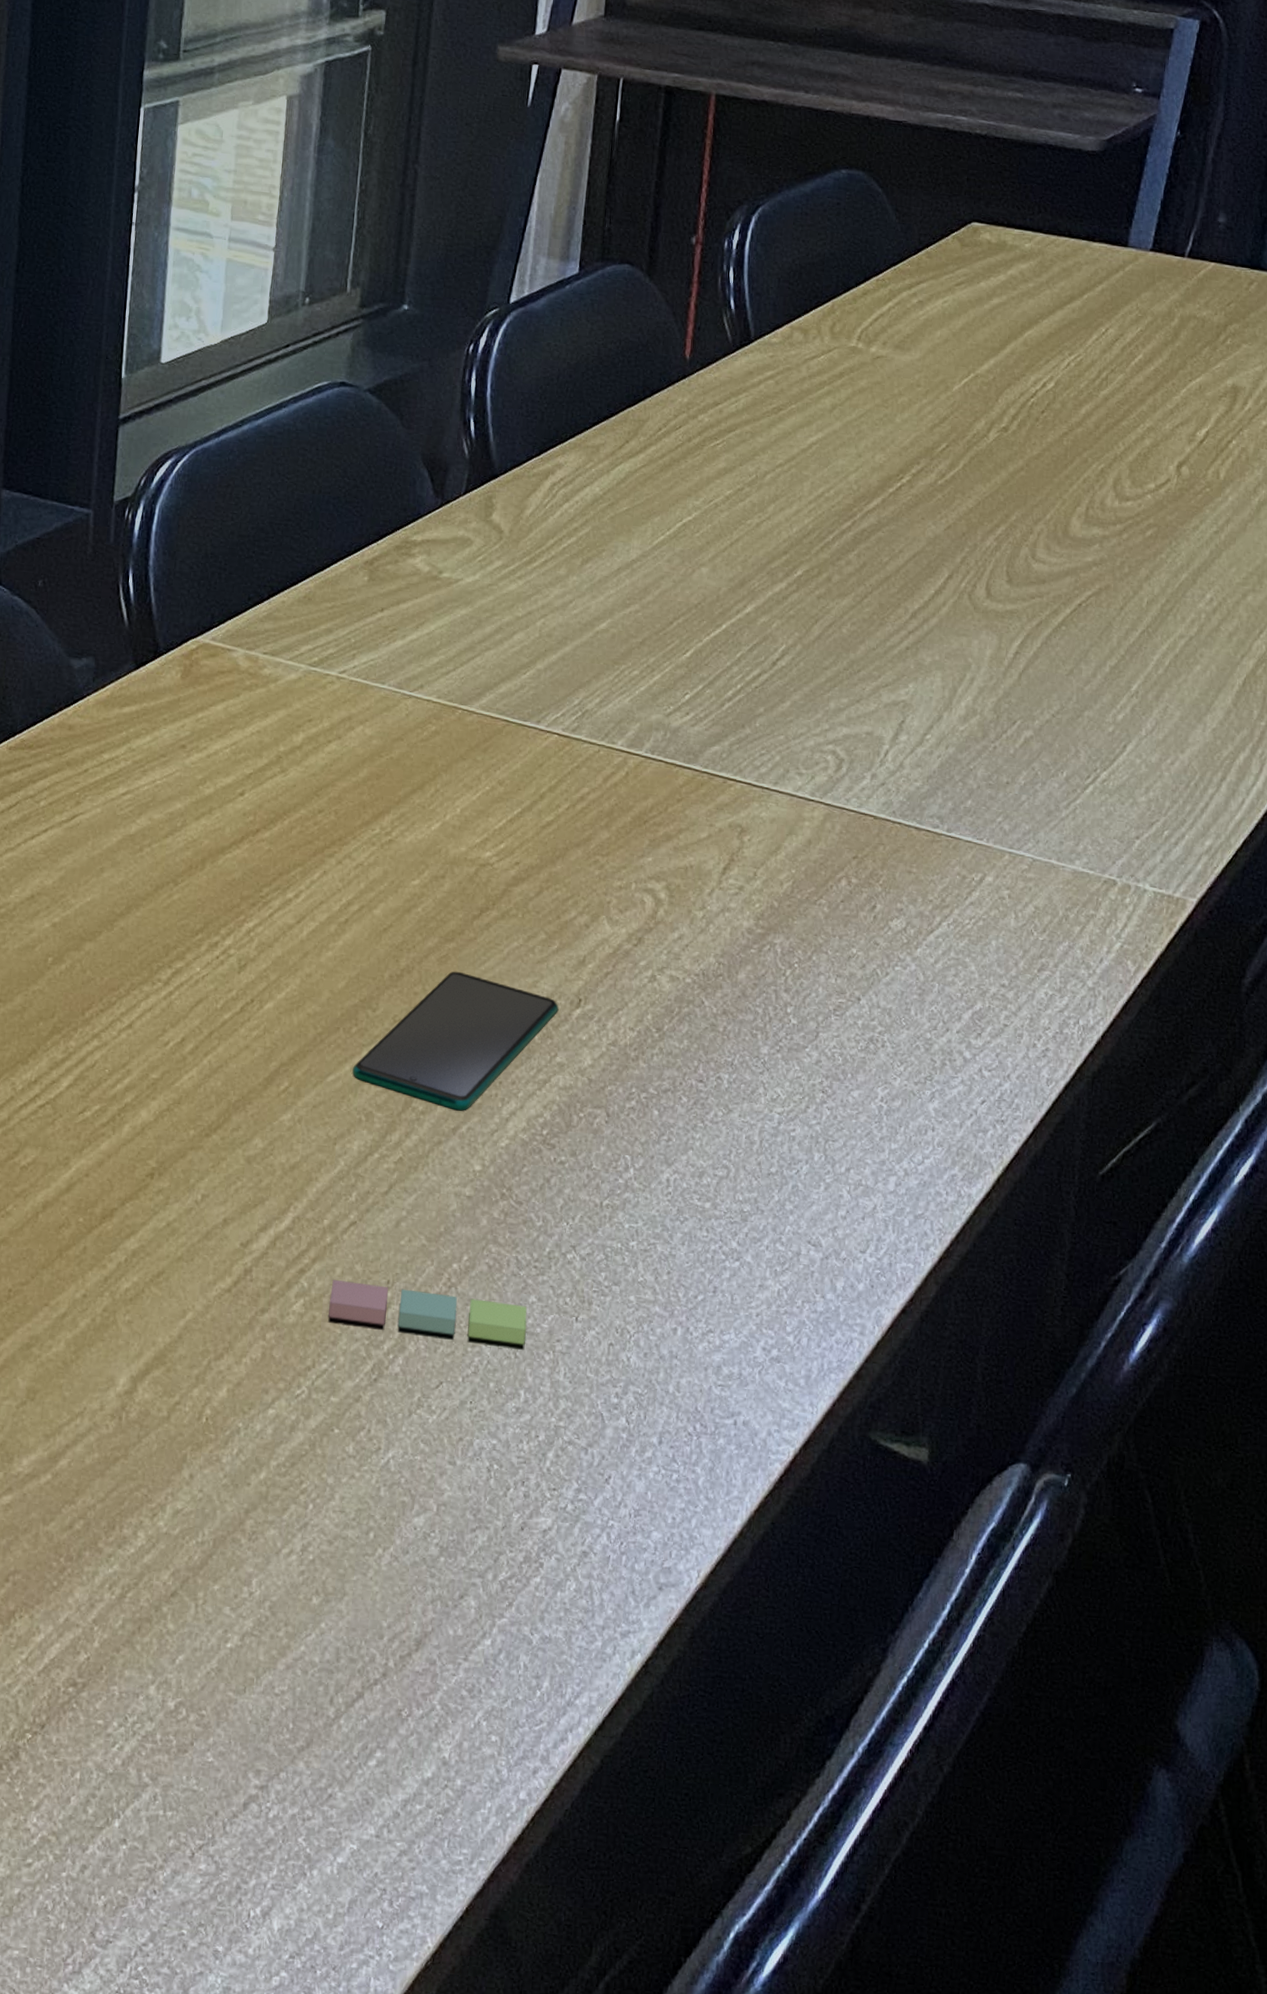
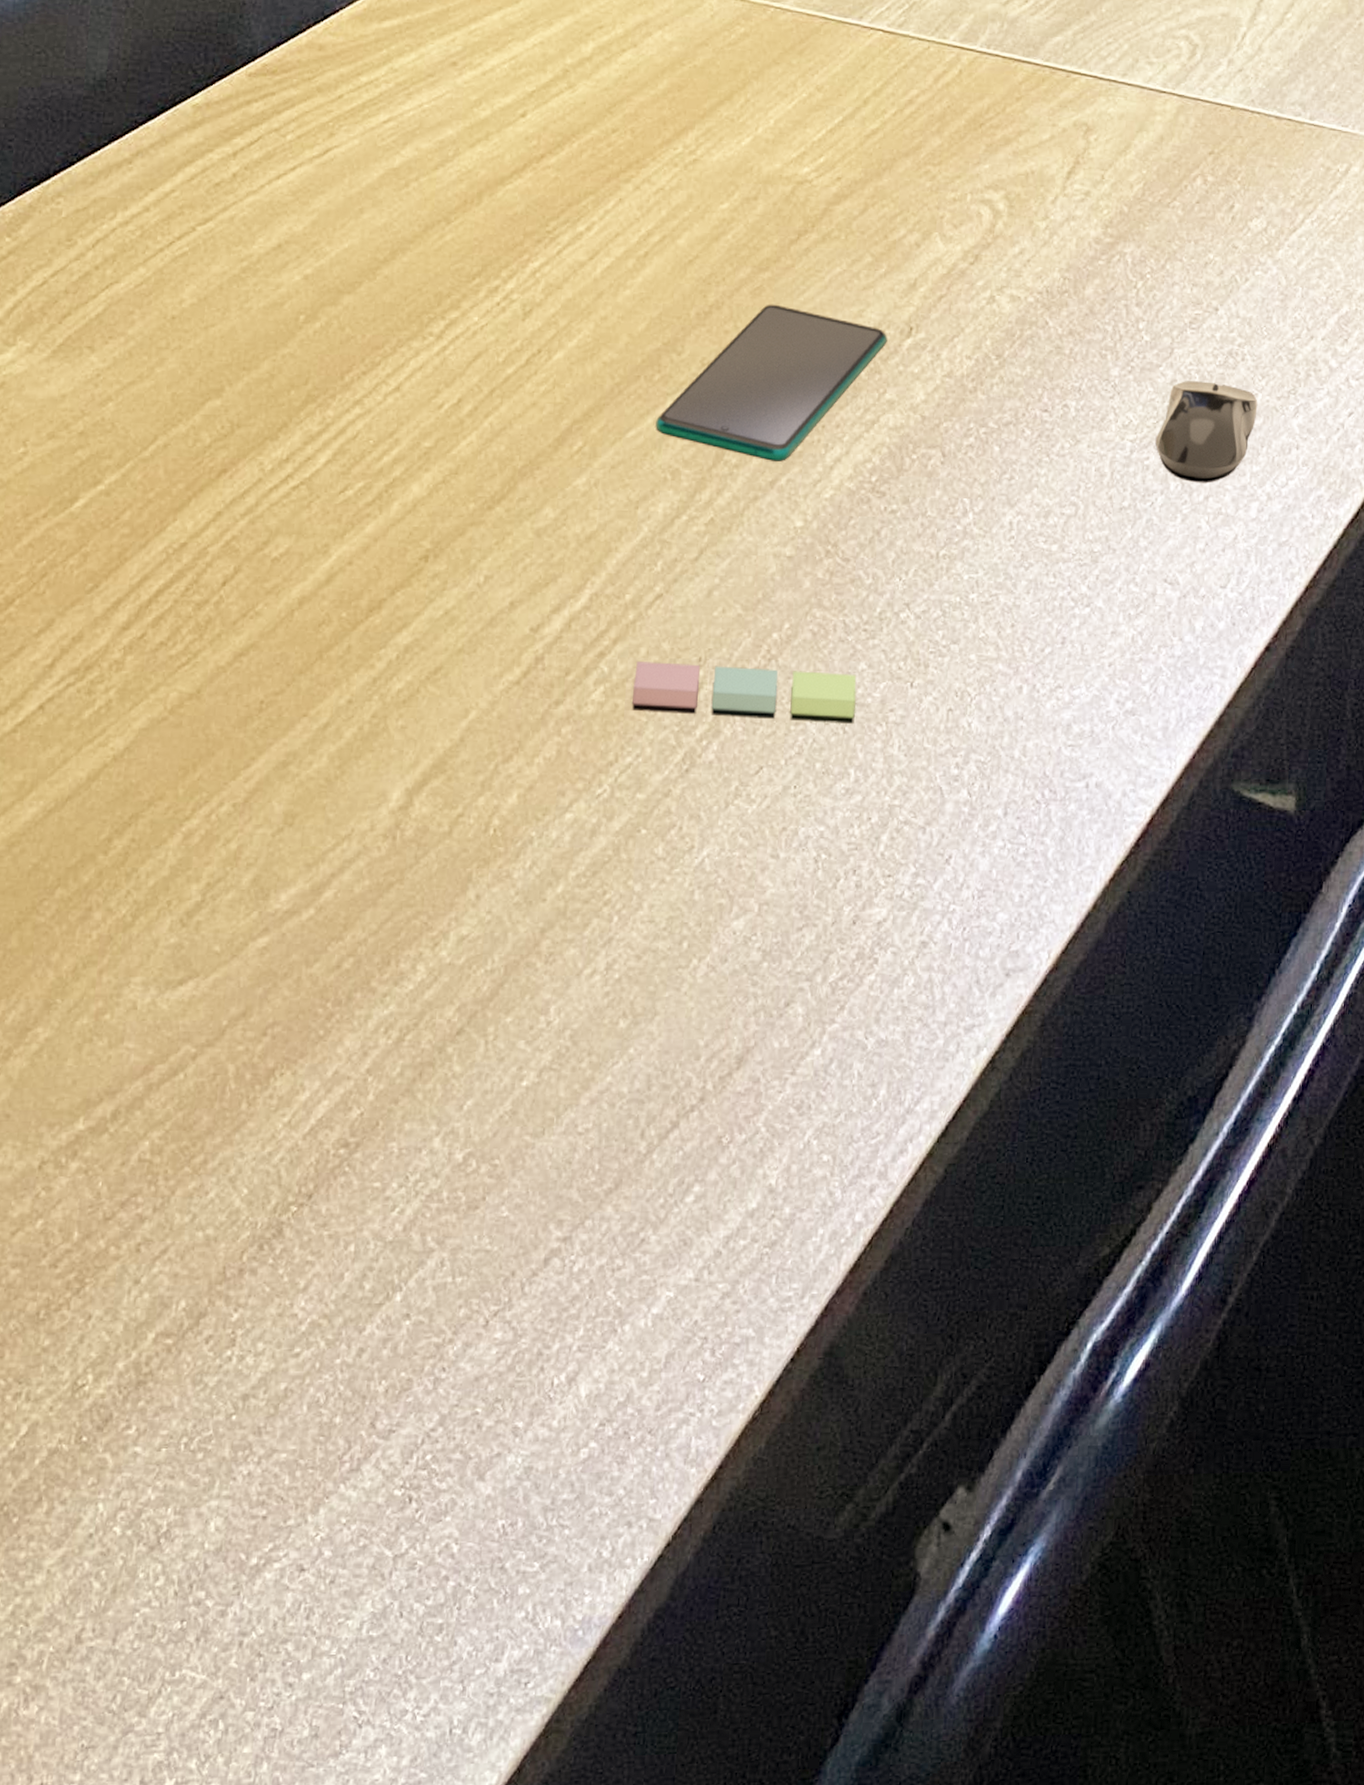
computer mouse: none [801,1062,897,1157] -> present [1155,381,1258,483]

